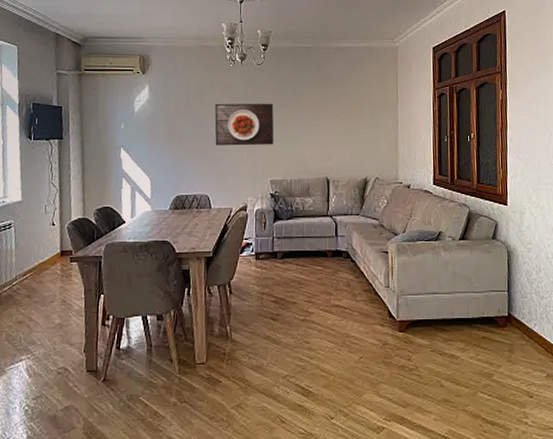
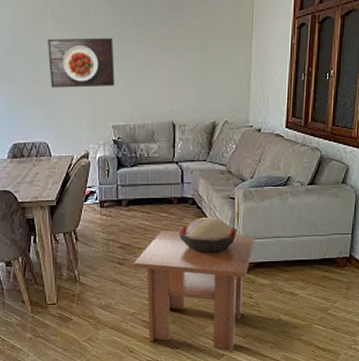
coffee table: none [286,283,410,425] -> present [133,229,255,353]
decorative bowl: none [333,272,392,310] -> present [178,218,237,254]

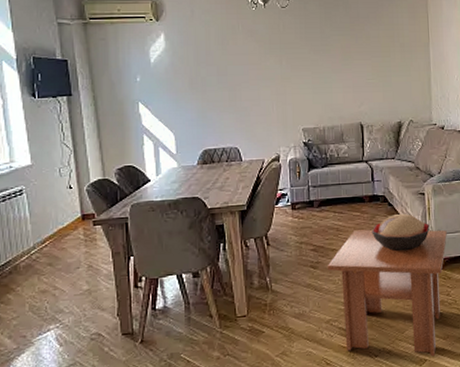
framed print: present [48,37,115,88] -> none [239,48,304,95]

